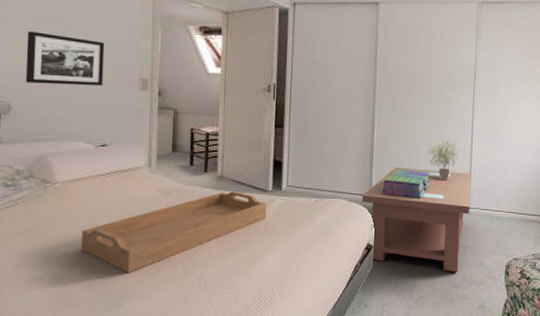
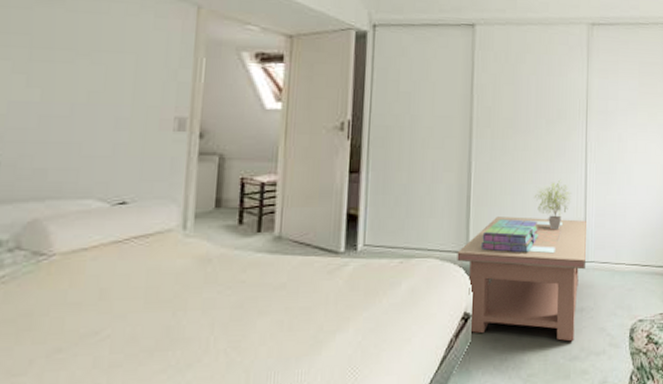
picture frame: present [25,31,105,87] -> none [17,60,131,128]
serving tray: present [82,191,267,274] -> none [84,255,338,371]

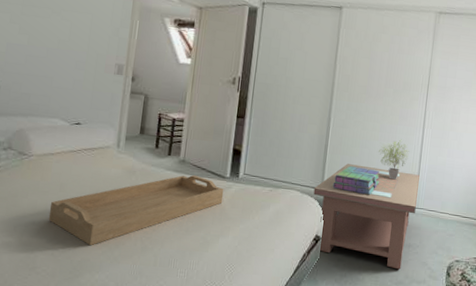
serving tray: none [84,255,338,371] -> present [49,175,224,246]

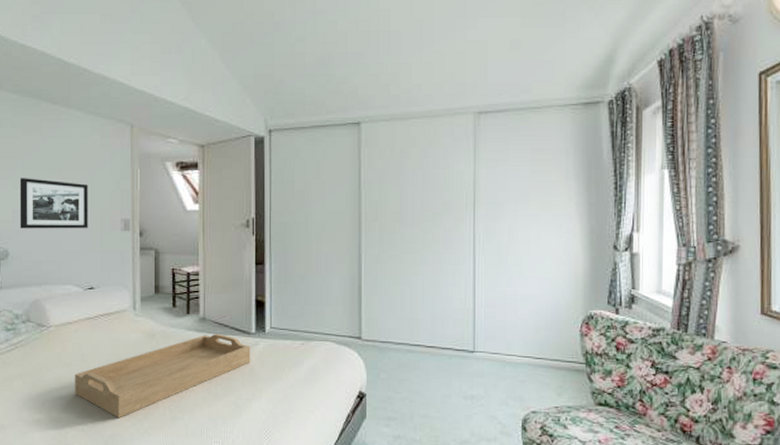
picture frame: none [12,14,87,69] -> present [19,178,88,229]
coffee table: present [313,164,420,270] -> none [351,306,475,426]
stack of books: present [332,166,381,195] -> none [372,308,428,341]
potted plant: present [378,139,409,180] -> none [422,271,459,320]

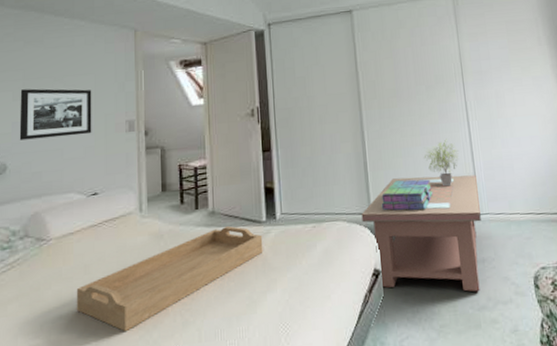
coffee table: none [351,306,475,426] -> present [361,175,481,292]
stack of books: none [372,308,428,341] -> present [381,179,434,211]
potted plant: none [422,271,459,320] -> present [423,139,459,187]

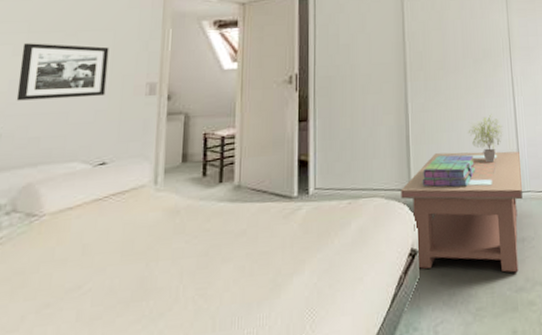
serving tray: present [77,226,263,332] -> none [69,202,293,322]

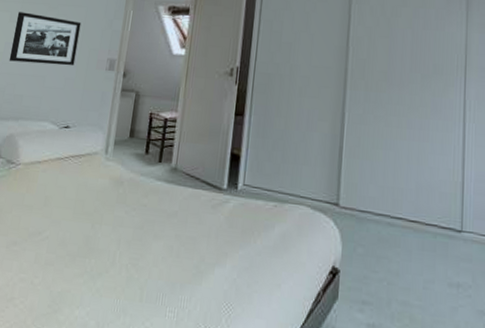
coffee table: present [400,151,523,273] -> none [327,171,464,320]
stack of books: present [422,154,476,187] -> none [351,174,412,213]
potted plant: present [468,114,503,163] -> none [407,138,448,192]

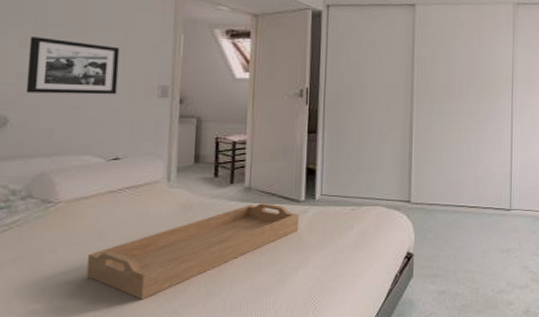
serving tray: none [31,186,221,273] -> present [87,203,300,300]

